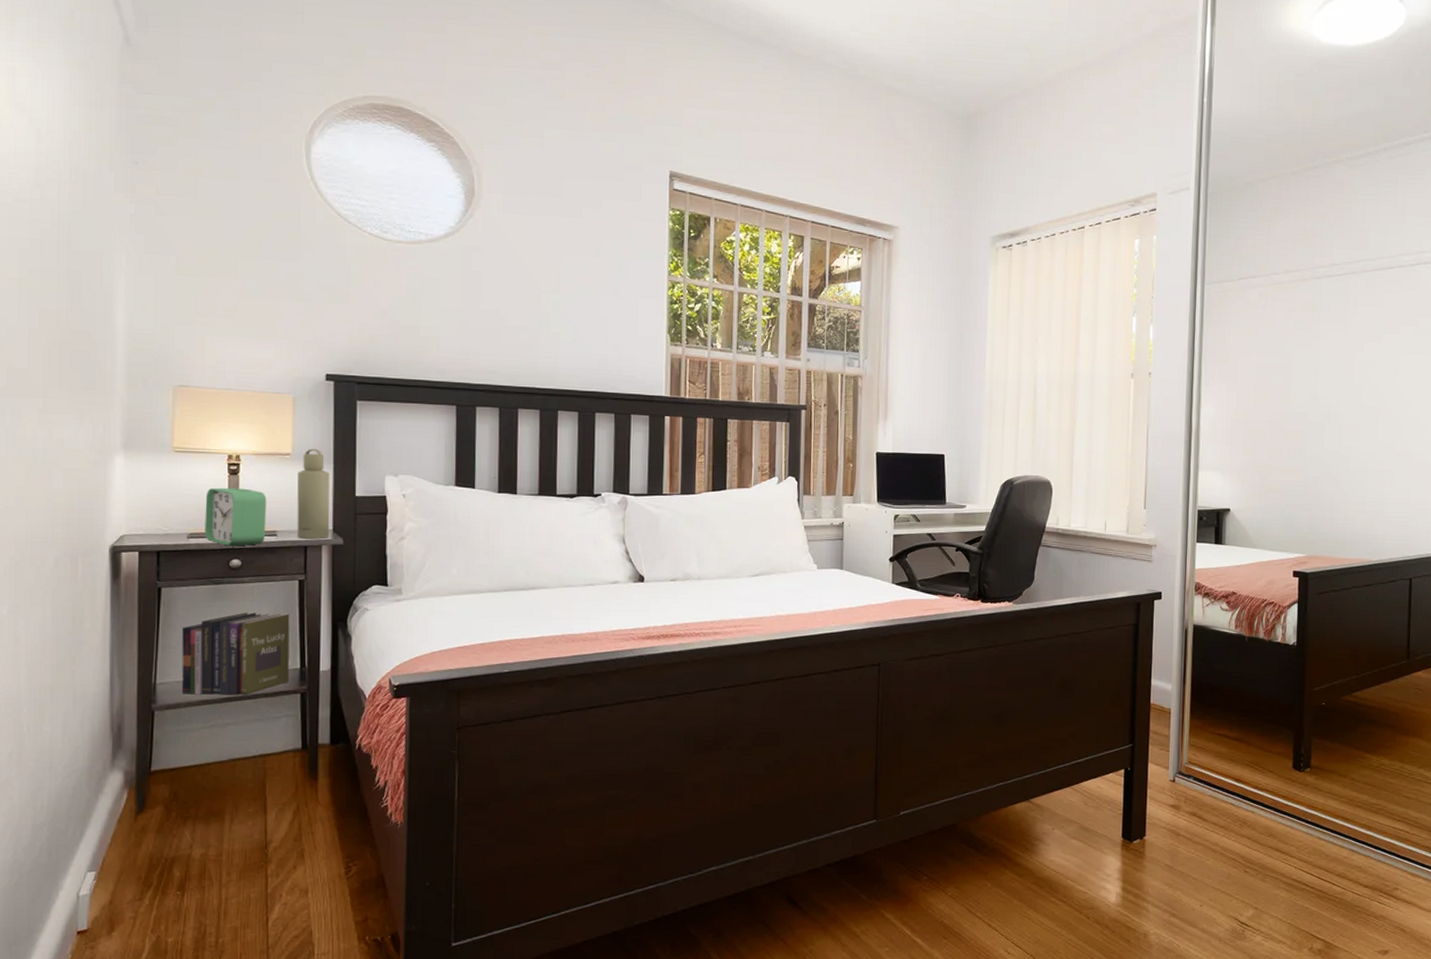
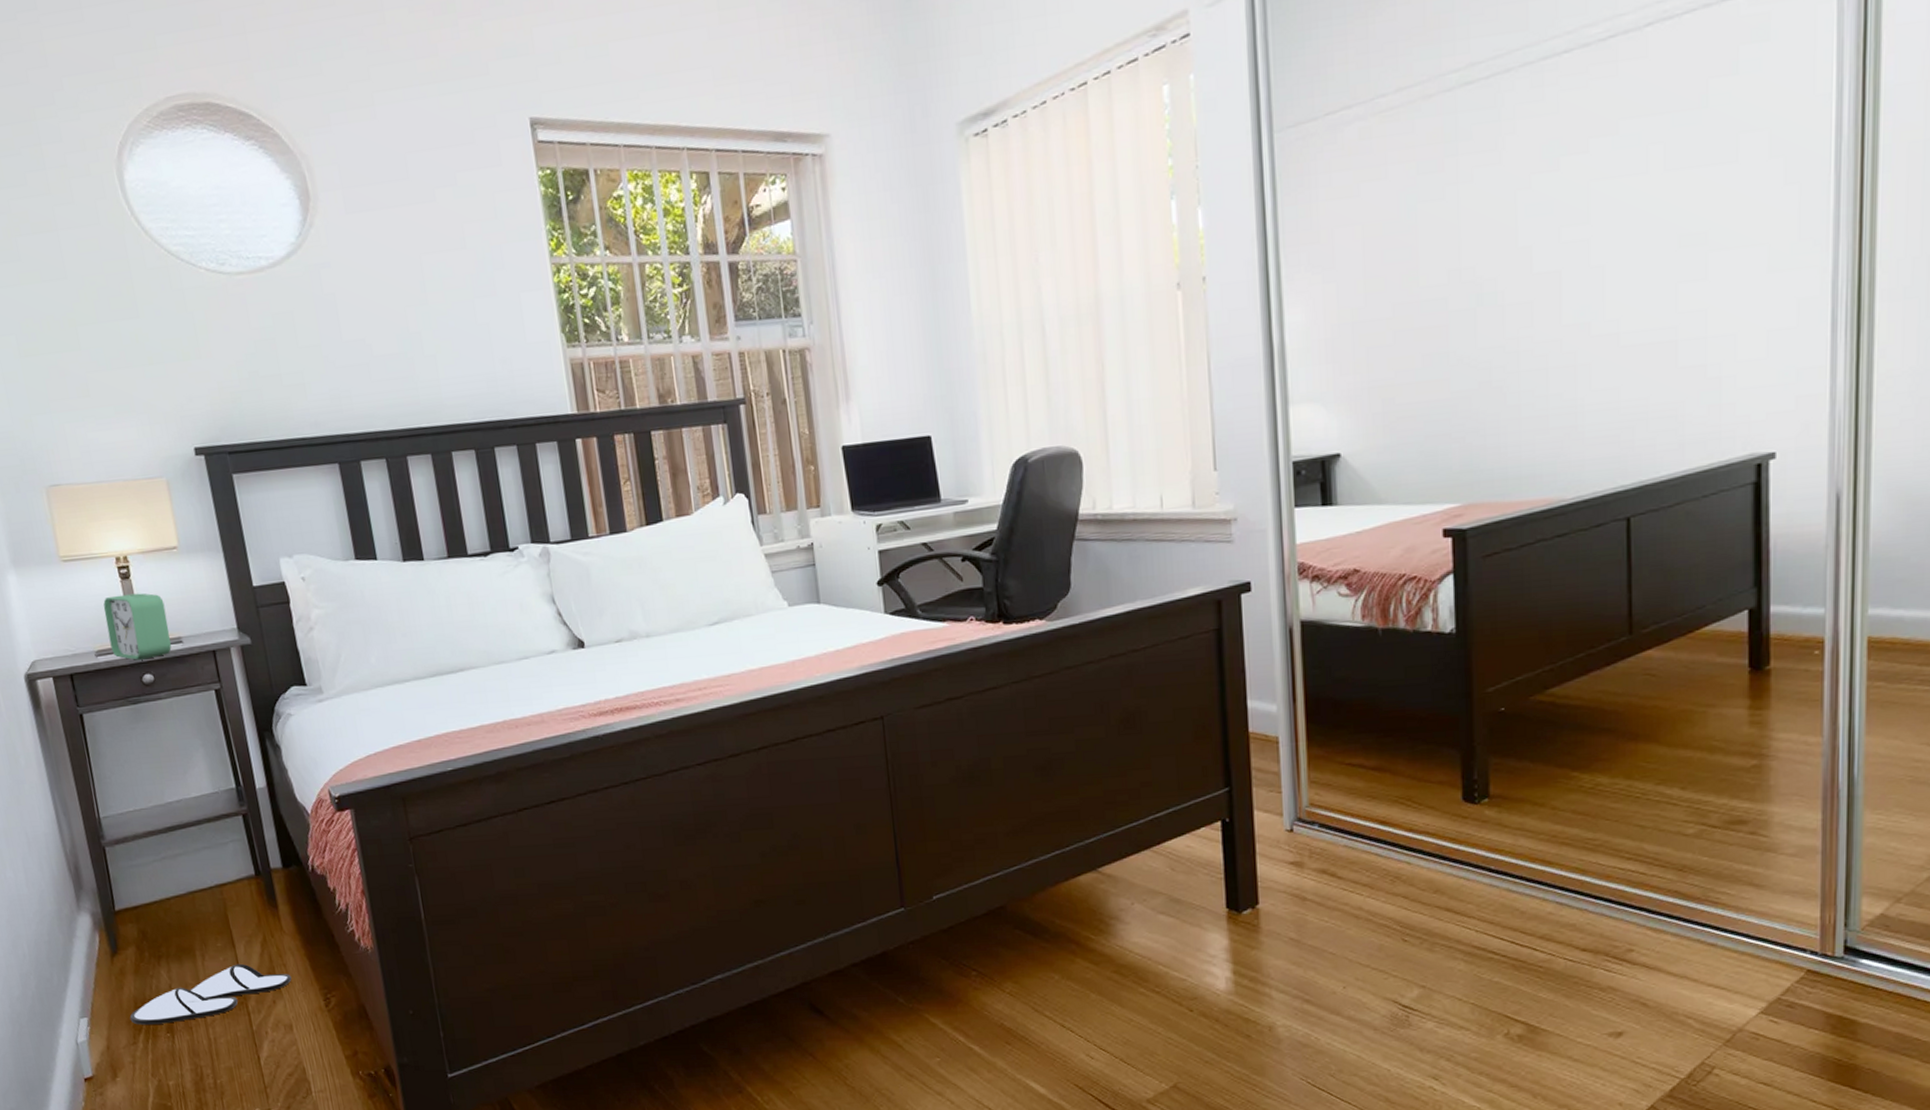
slippers: none [141,829,317,883] -> present [129,963,292,1026]
books: present [181,612,290,696] -> none [112,728,228,827]
bottle: present [297,448,330,539] -> none [189,537,236,643]

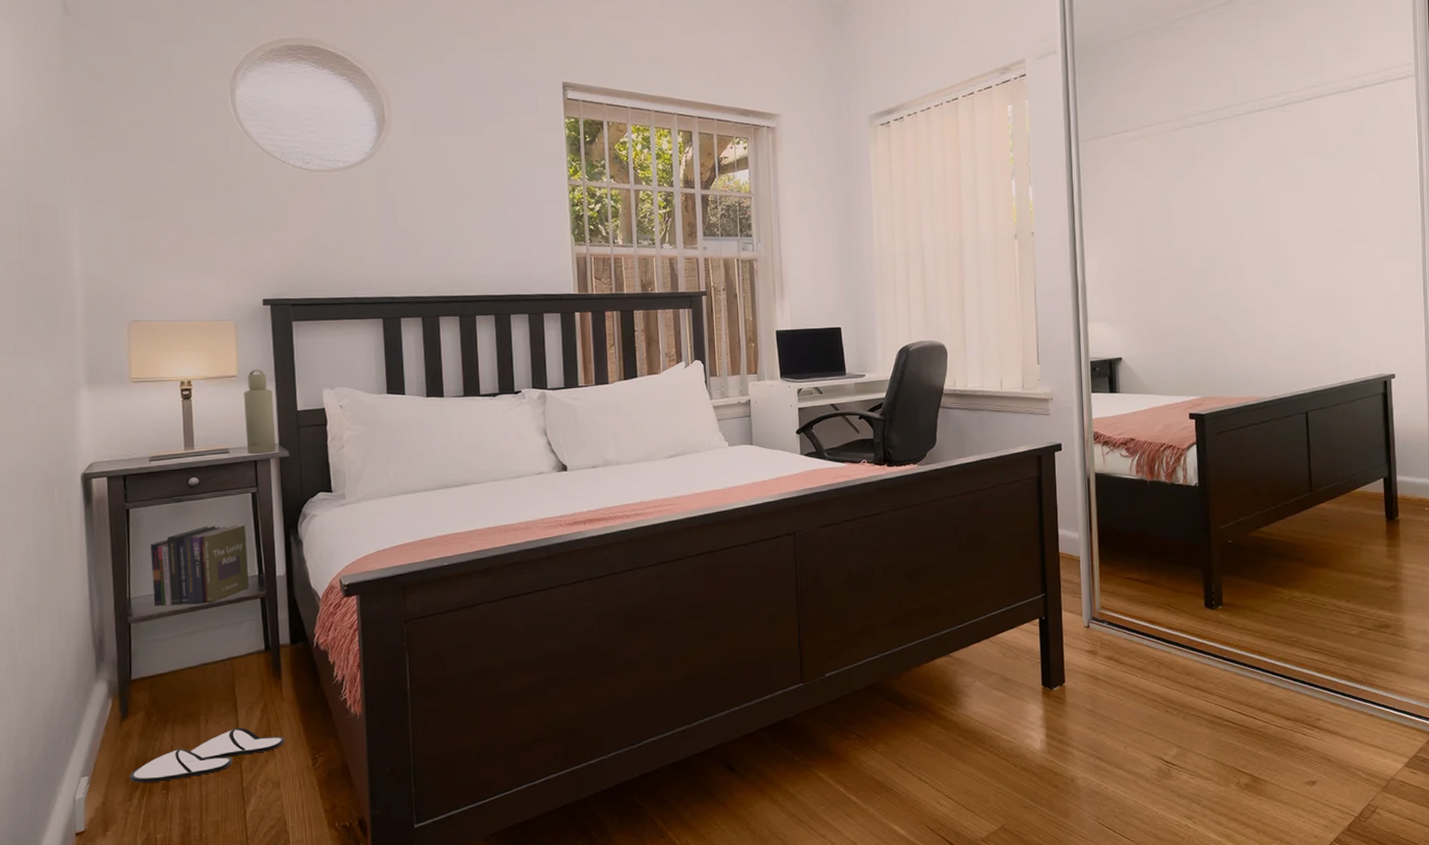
alarm clock: present [103,593,172,660] -> none [163,411,219,466]
books: none [112,728,228,827] -> present [151,524,249,606]
bottle: none [189,537,236,643] -> present [244,369,276,454]

